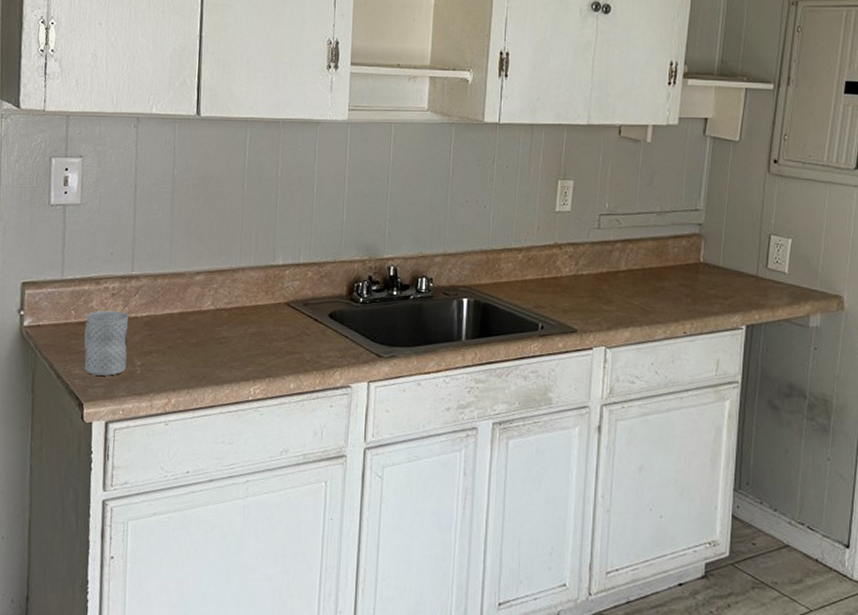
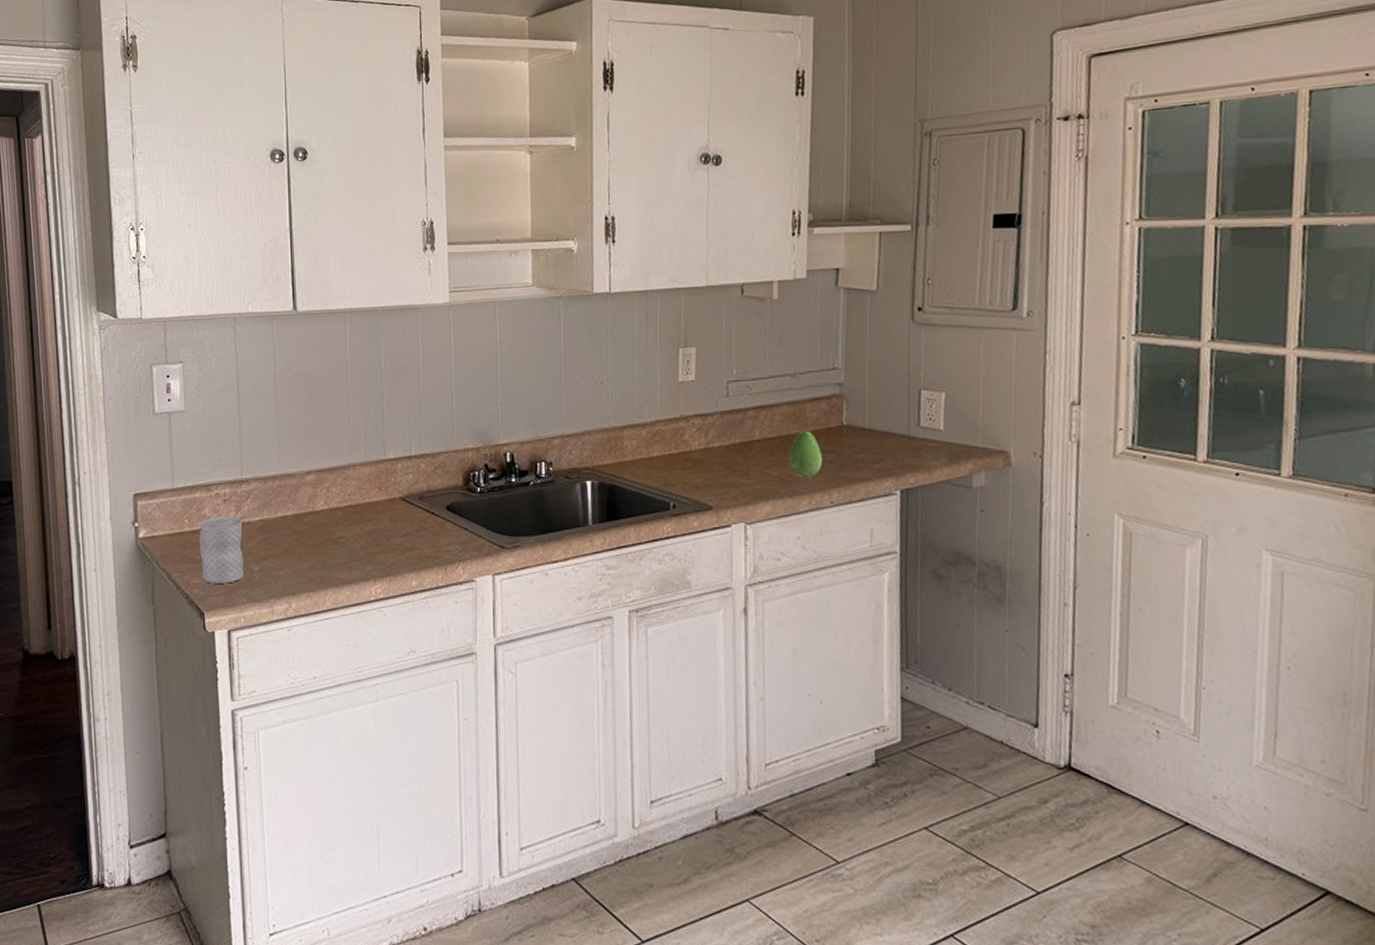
fruit: none [649,265,679,308] -> present [788,431,822,478]

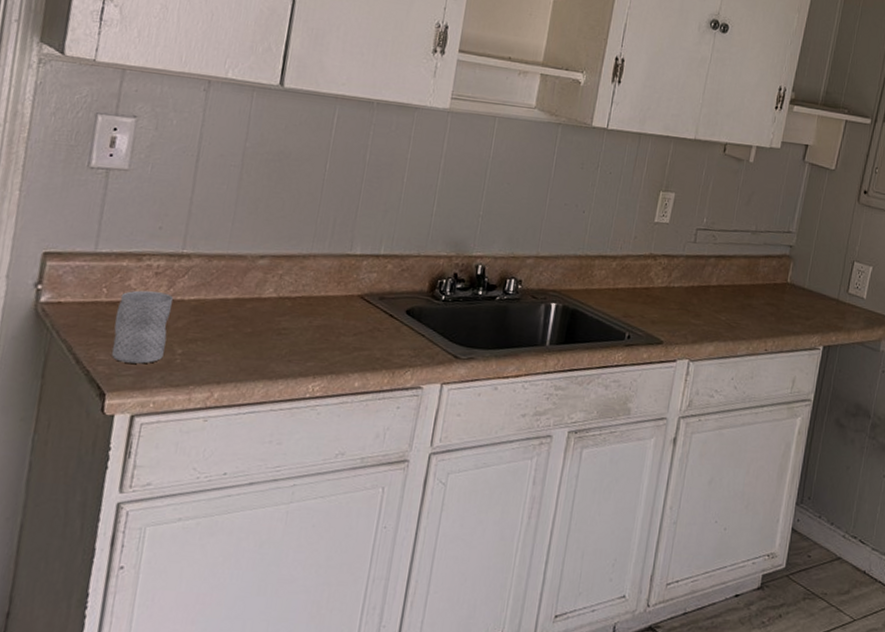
fruit: present [788,431,822,478] -> none [736,283,765,326]

